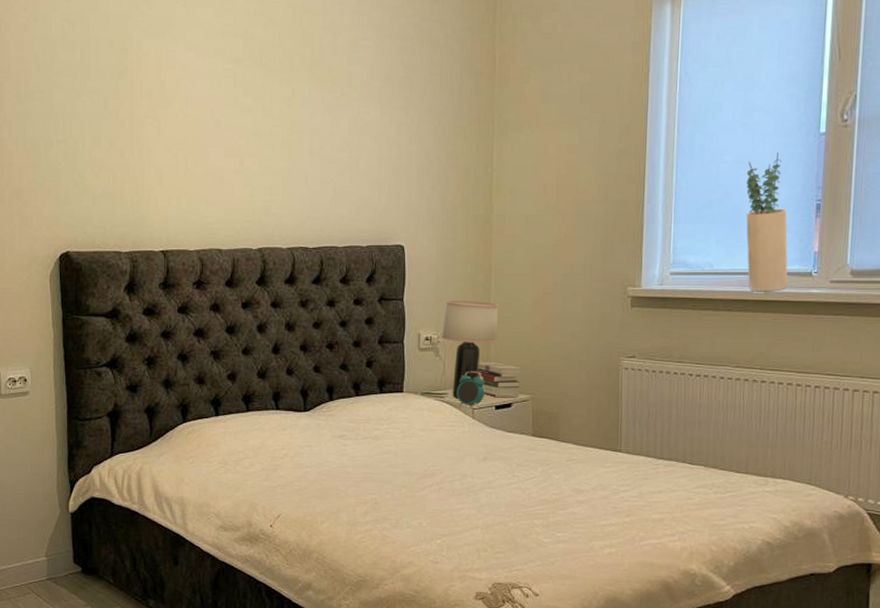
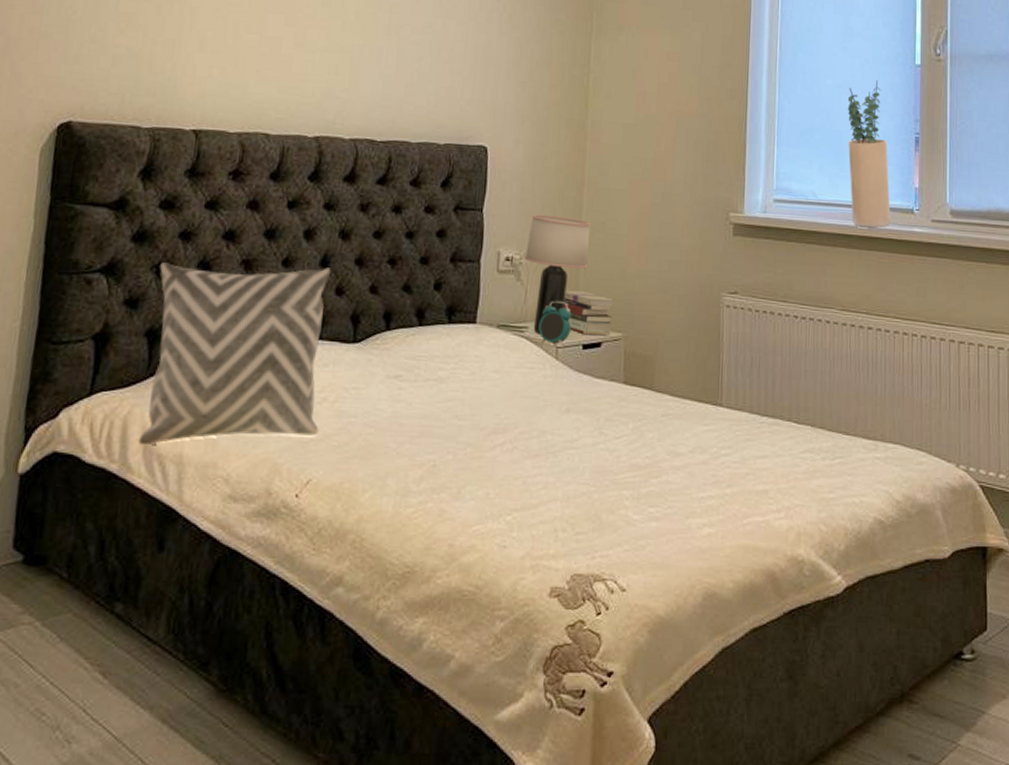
pillow: none [150,354,283,492] -> present [138,262,331,446]

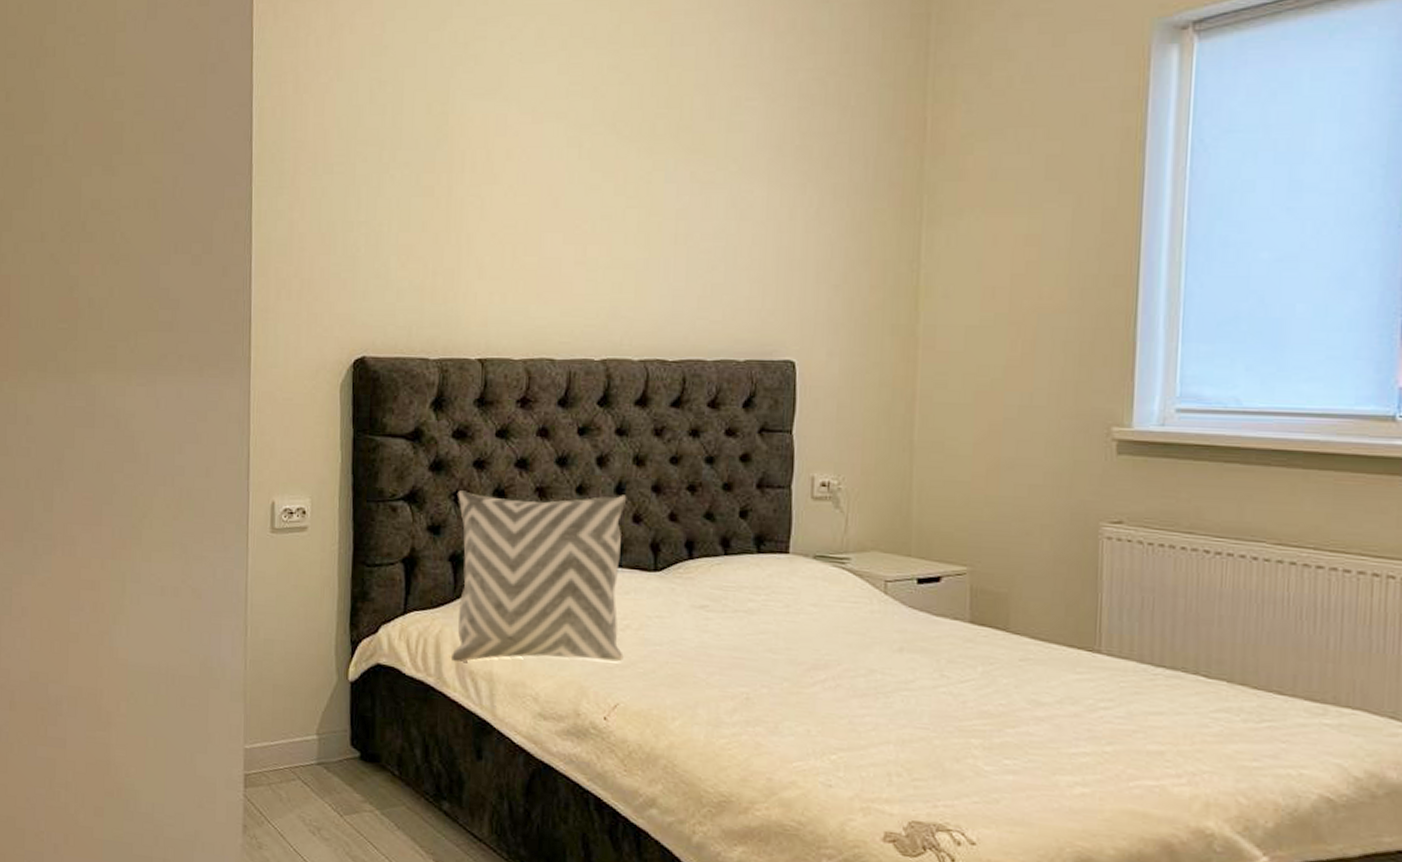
table lamp: present [524,214,591,336] -> none [843,434,926,568]
alarm clock: present [538,300,572,349] -> none [863,529,903,582]
books: present [562,290,614,336] -> none [891,519,956,569]
vase: present [847,79,891,229] -> none [1291,247,1358,443]

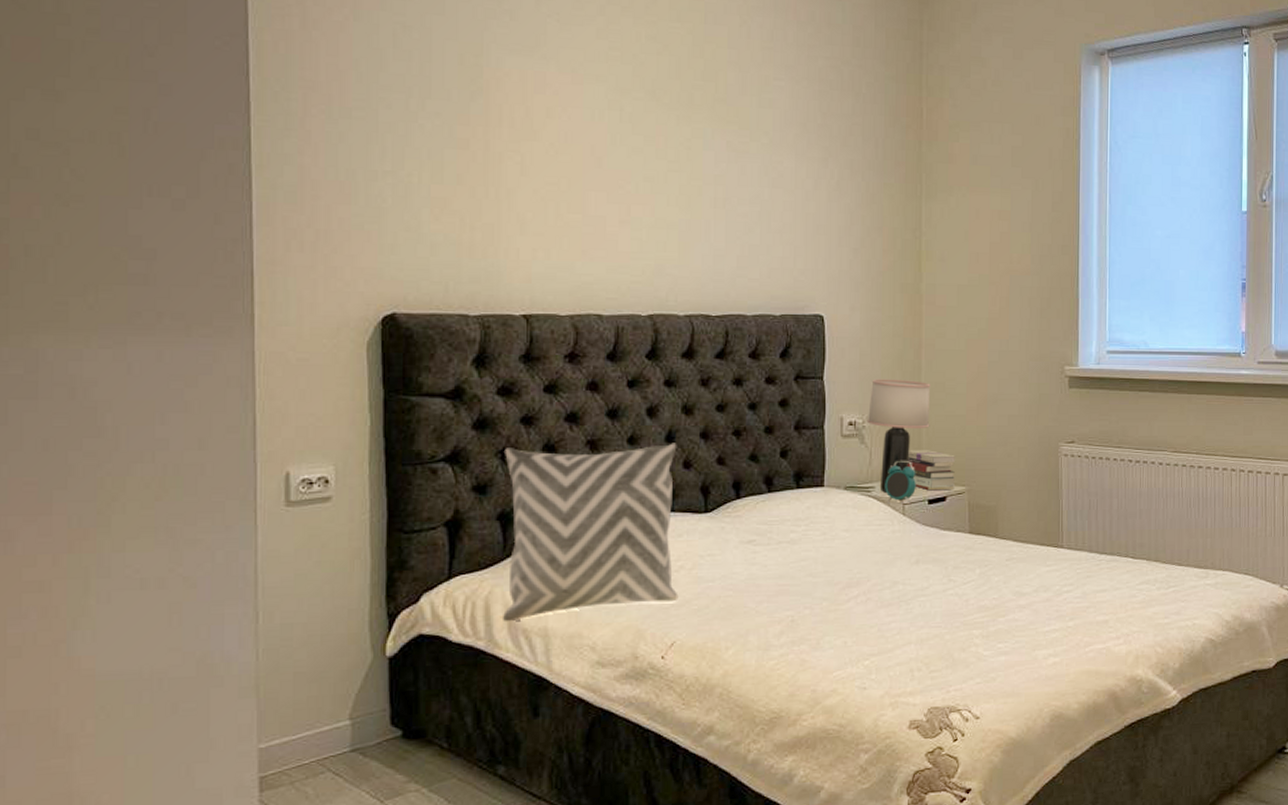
table lamp: none [843,434,926,568] -> present [867,379,931,494]
alarm clock: none [863,529,903,582] -> present [885,460,916,505]
books: none [891,519,956,569] -> present [907,450,956,491]

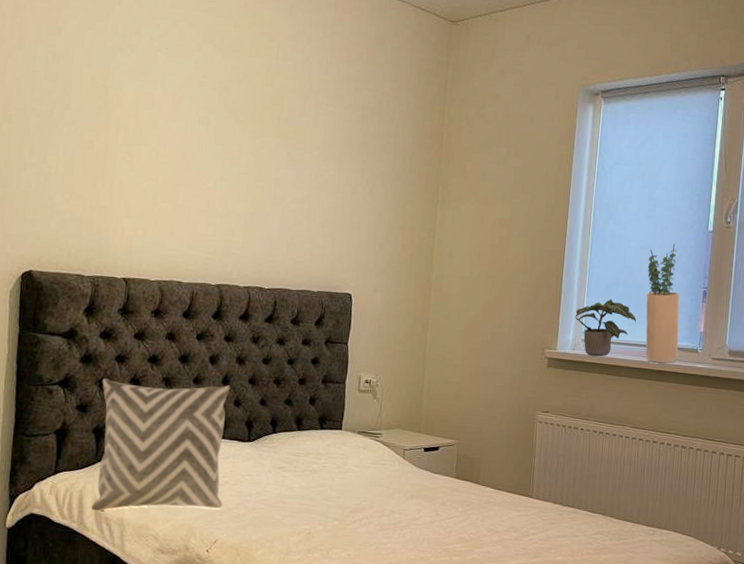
table lamp: present [867,379,931,494] -> none [380,347,433,440]
alarm clock: present [885,460,916,505] -> none [390,414,416,451]
books: present [907,450,956,491] -> none [409,407,450,442]
potted plant: none [1097,300,1168,370] -> present [575,299,636,357]
vase: none [1176,228,1219,374] -> present [645,243,680,364]

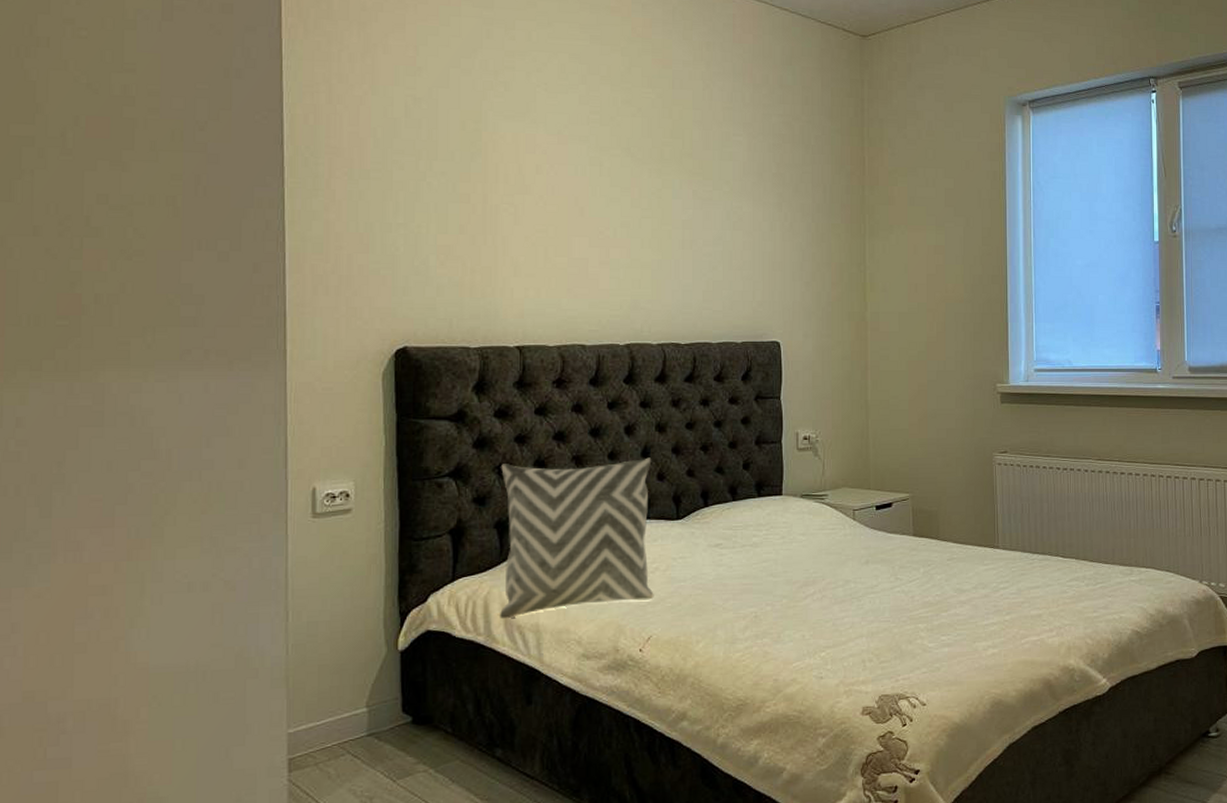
potted plant: present [575,299,636,357] -> none [1025,323,1089,387]
vase: present [645,243,680,364] -> none [1095,257,1137,389]

